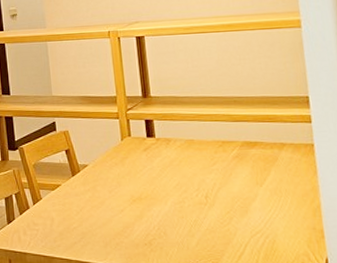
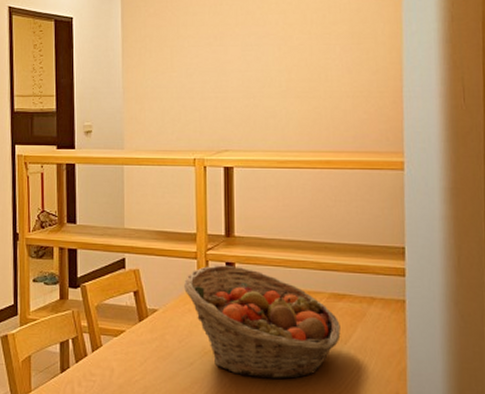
fruit basket: none [109,122,256,221] -> present [184,265,341,380]

